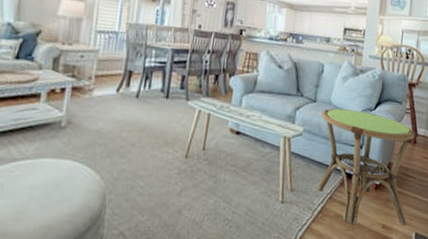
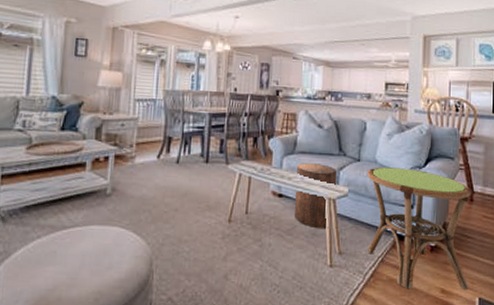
stool: none [250,102,294,166] -> present [295,163,338,228]

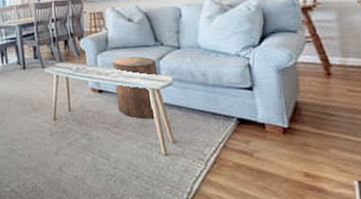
side table: present [366,167,472,291] -> none [190,49,342,175]

